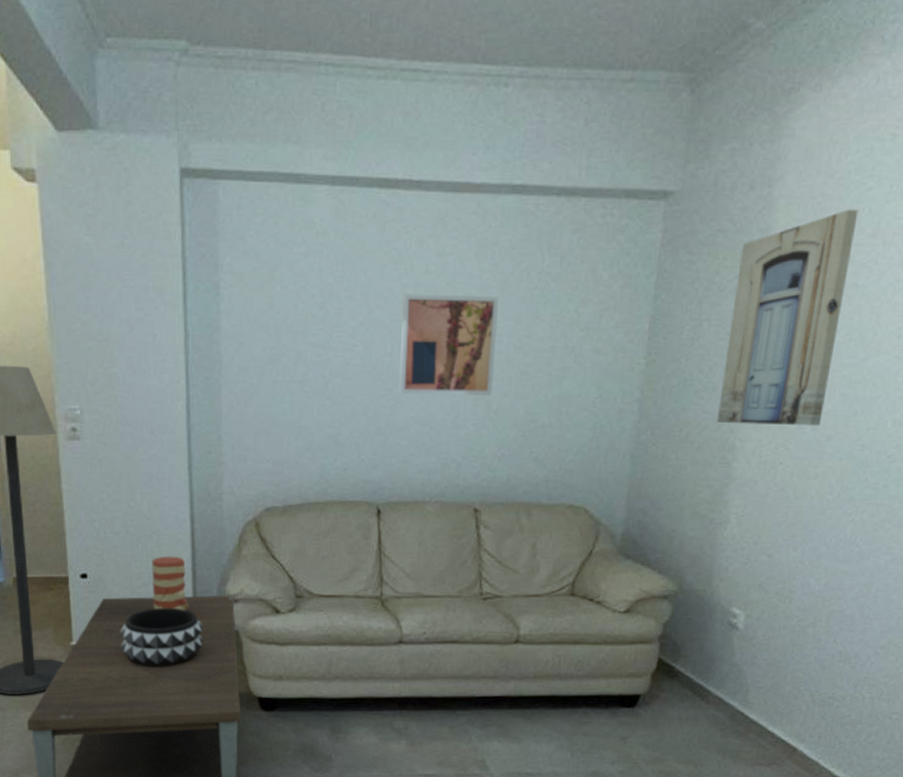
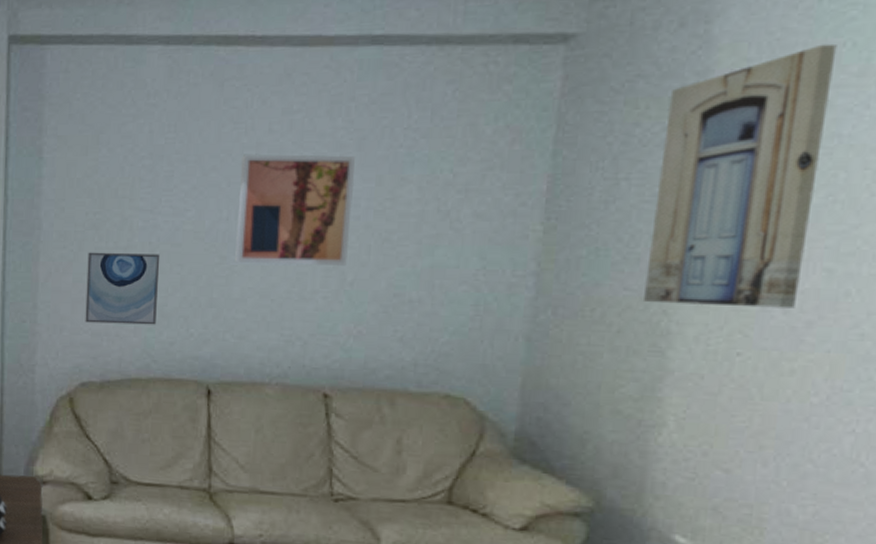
wall art: none [267,385,333,453] -> present [85,252,161,325]

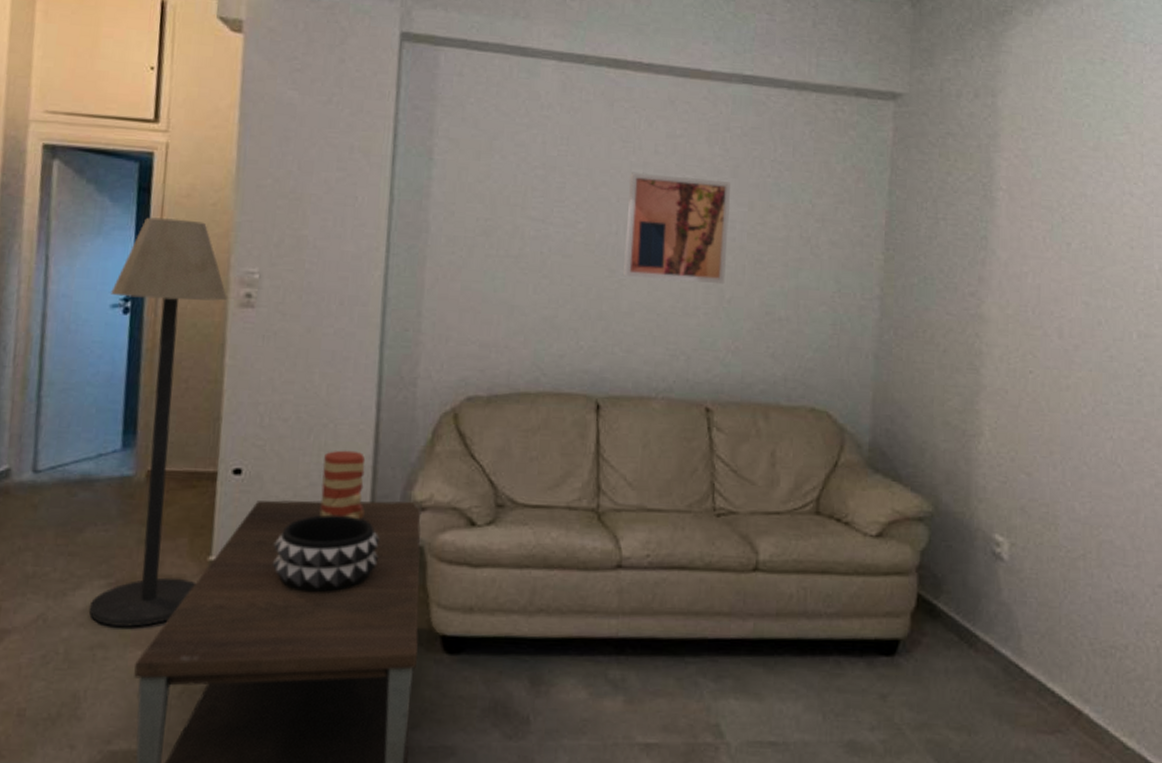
wall art: present [85,252,161,325] -> none [473,259,552,337]
wall art: present [644,43,837,308] -> none [962,122,1079,334]

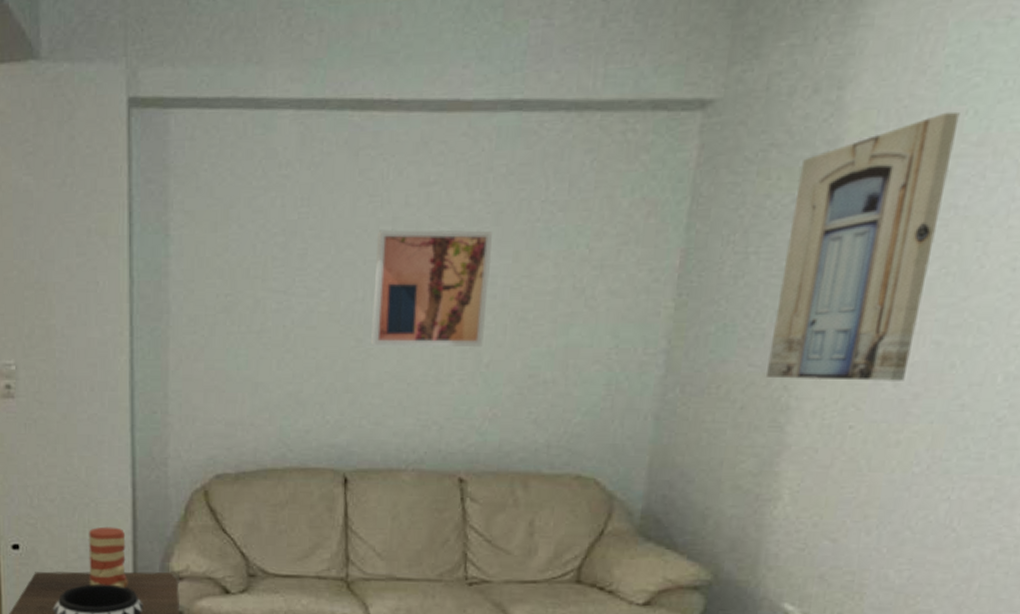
wall art: none [962,122,1079,334] -> present [767,111,960,381]

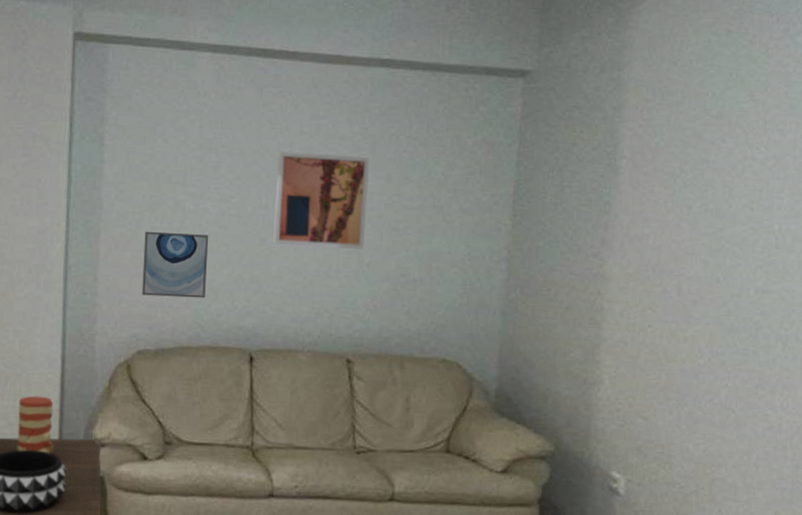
wall art: none [218,337,295,413] -> present [142,231,209,298]
wall art: present [767,111,960,381] -> none [584,92,703,291]

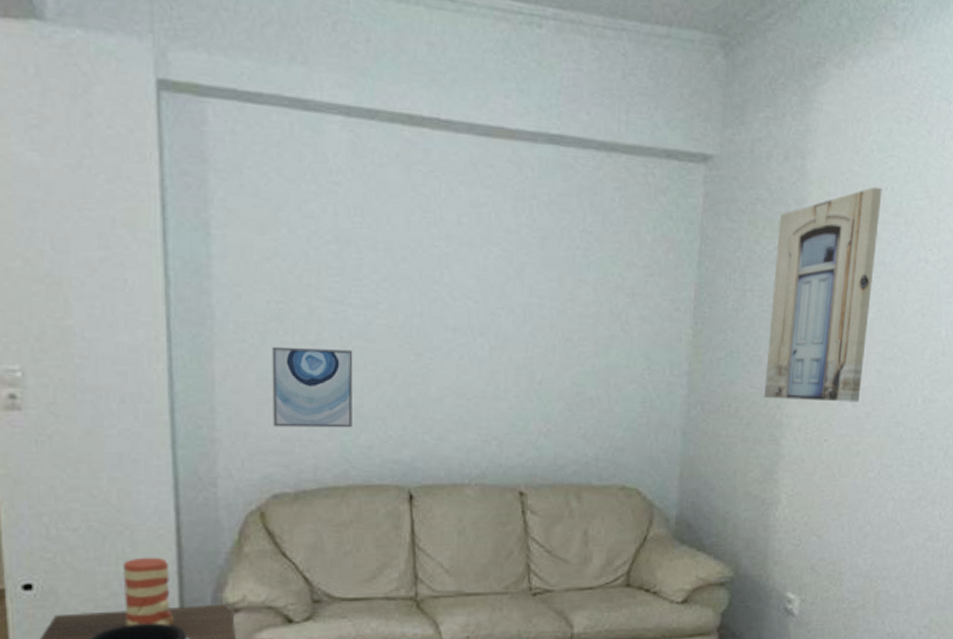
wall art: present [273,151,369,250] -> none [430,245,539,366]
wall art: none [584,92,703,291] -> present [764,186,882,402]

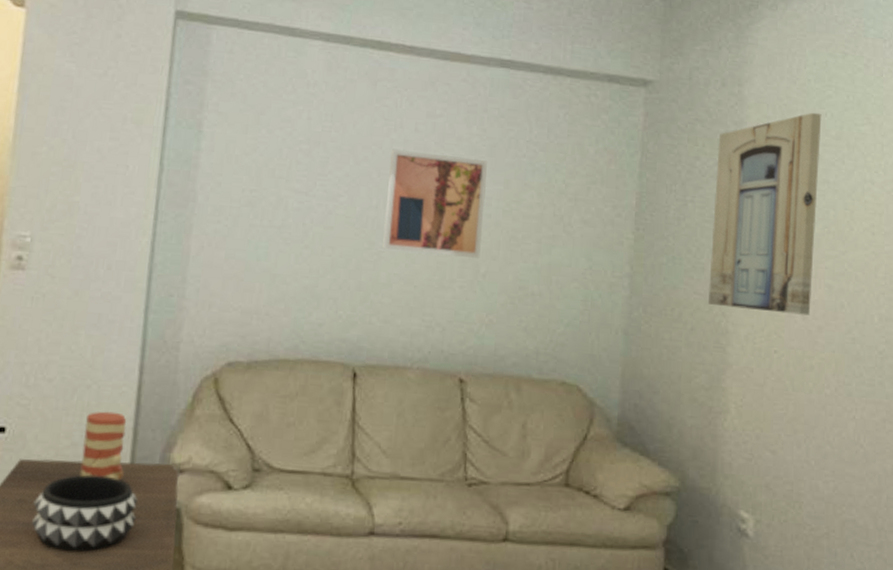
wall art: present [272,346,353,428] -> none [235,228,313,306]
wall art: none [430,245,539,366] -> present [382,149,487,259]

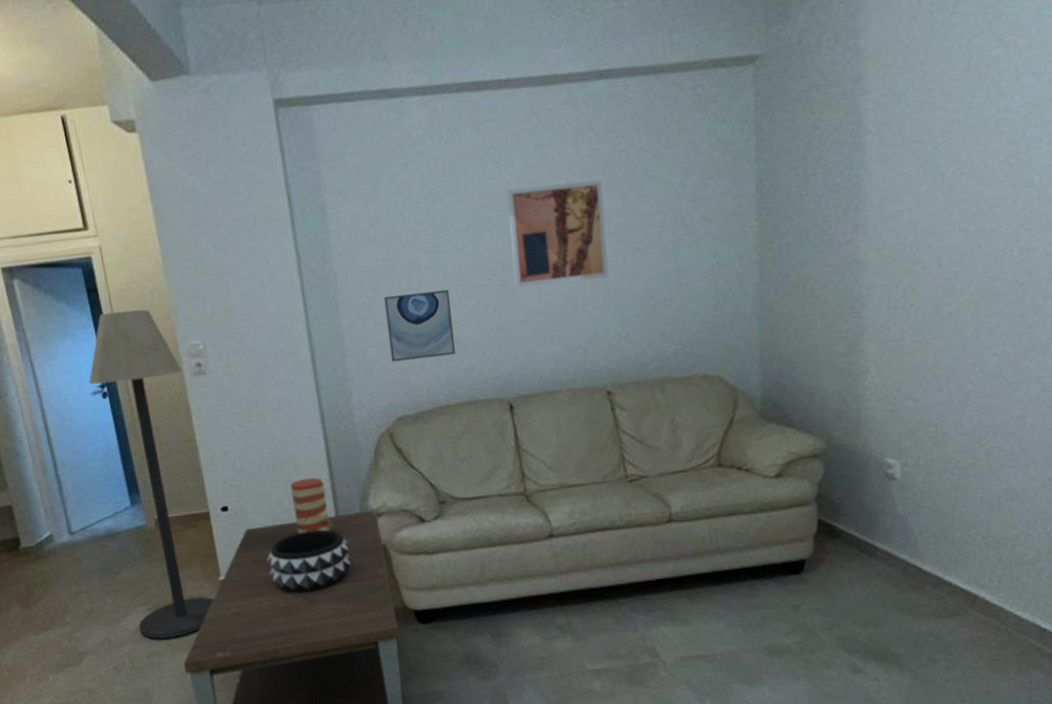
wall art: none [235,228,313,306] -> present [384,289,455,362]
wall art: present [709,112,822,316] -> none [836,47,948,274]

